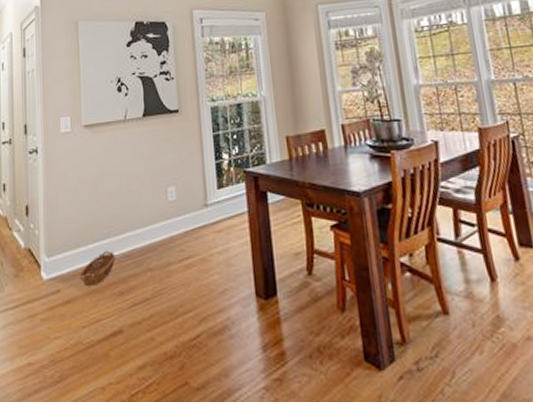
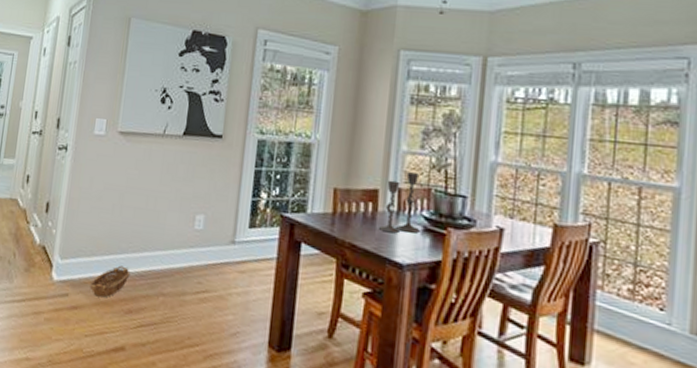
candlestick: none [330,108,368,167] -> present [379,172,420,234]

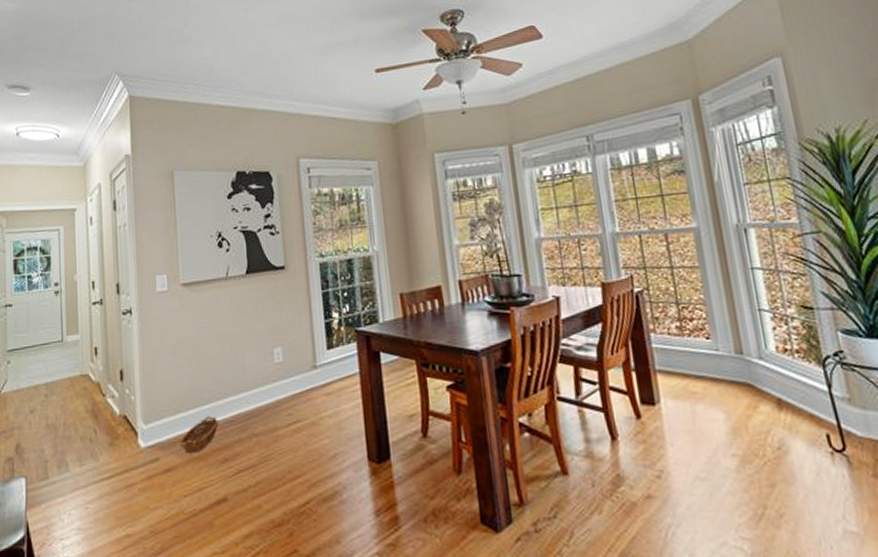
candlestick: present [379,172,420,234] -> none [447,263,486,325]

